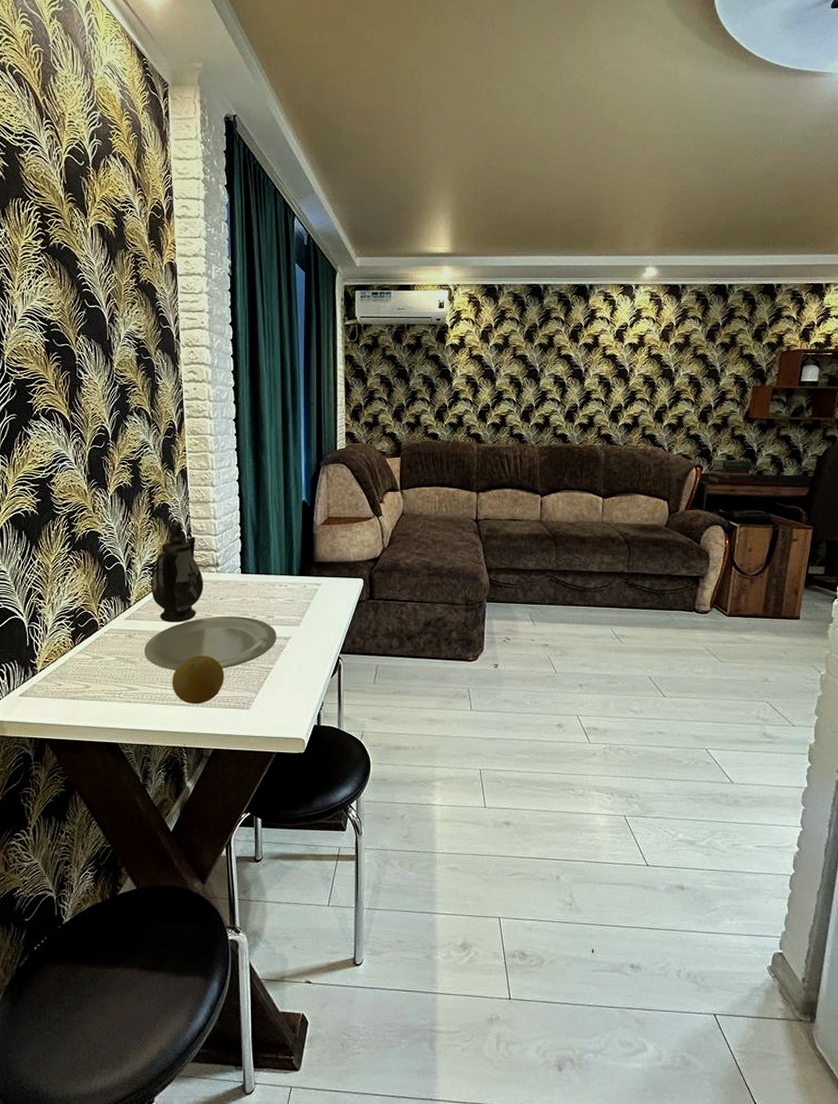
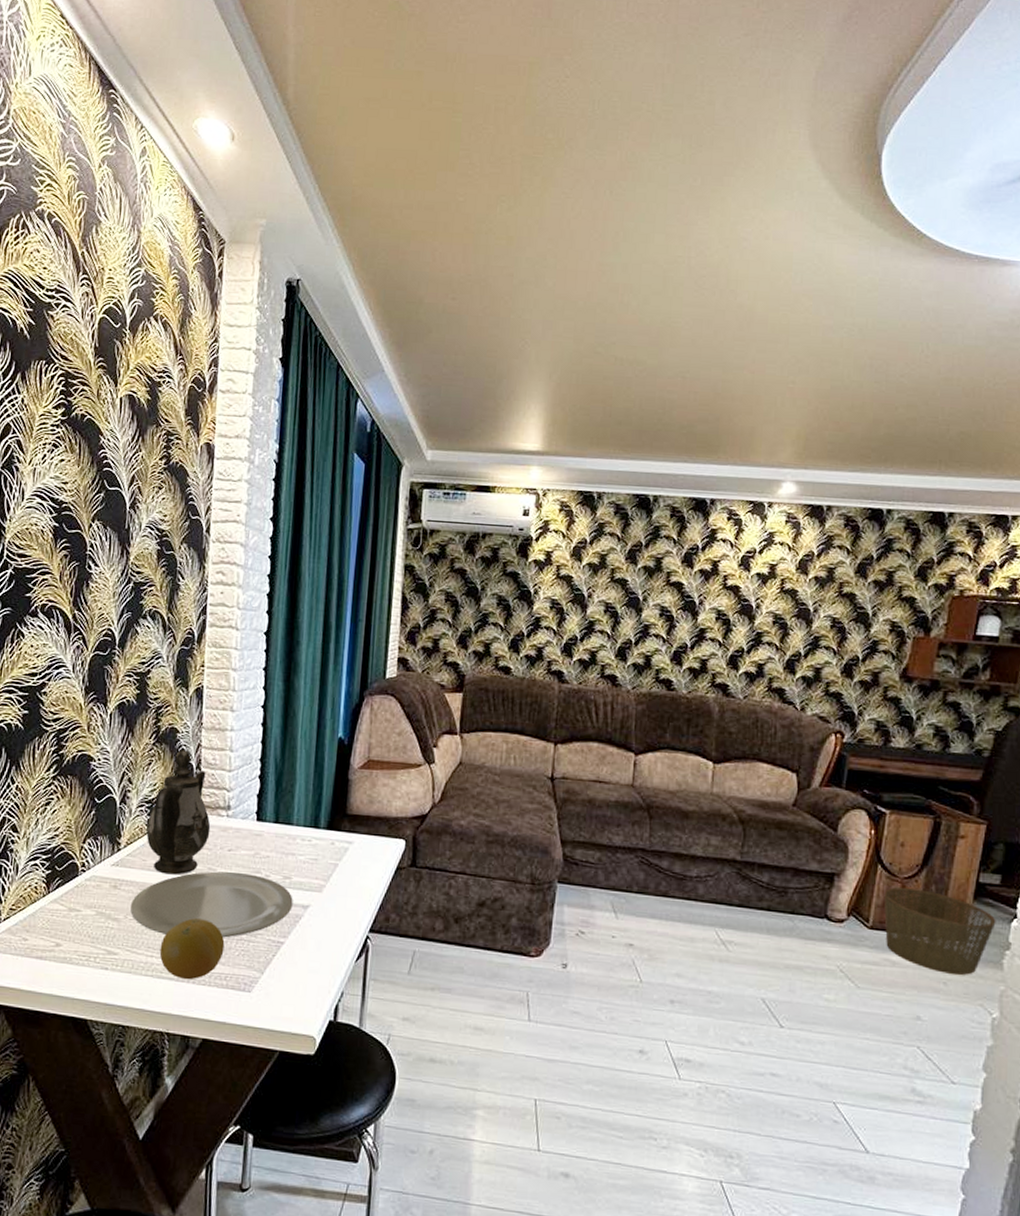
books: present [708,459,754,484] -> none [850,724,911,760]
basket: none [737,583,822,645] -> present [884,887,996,975]

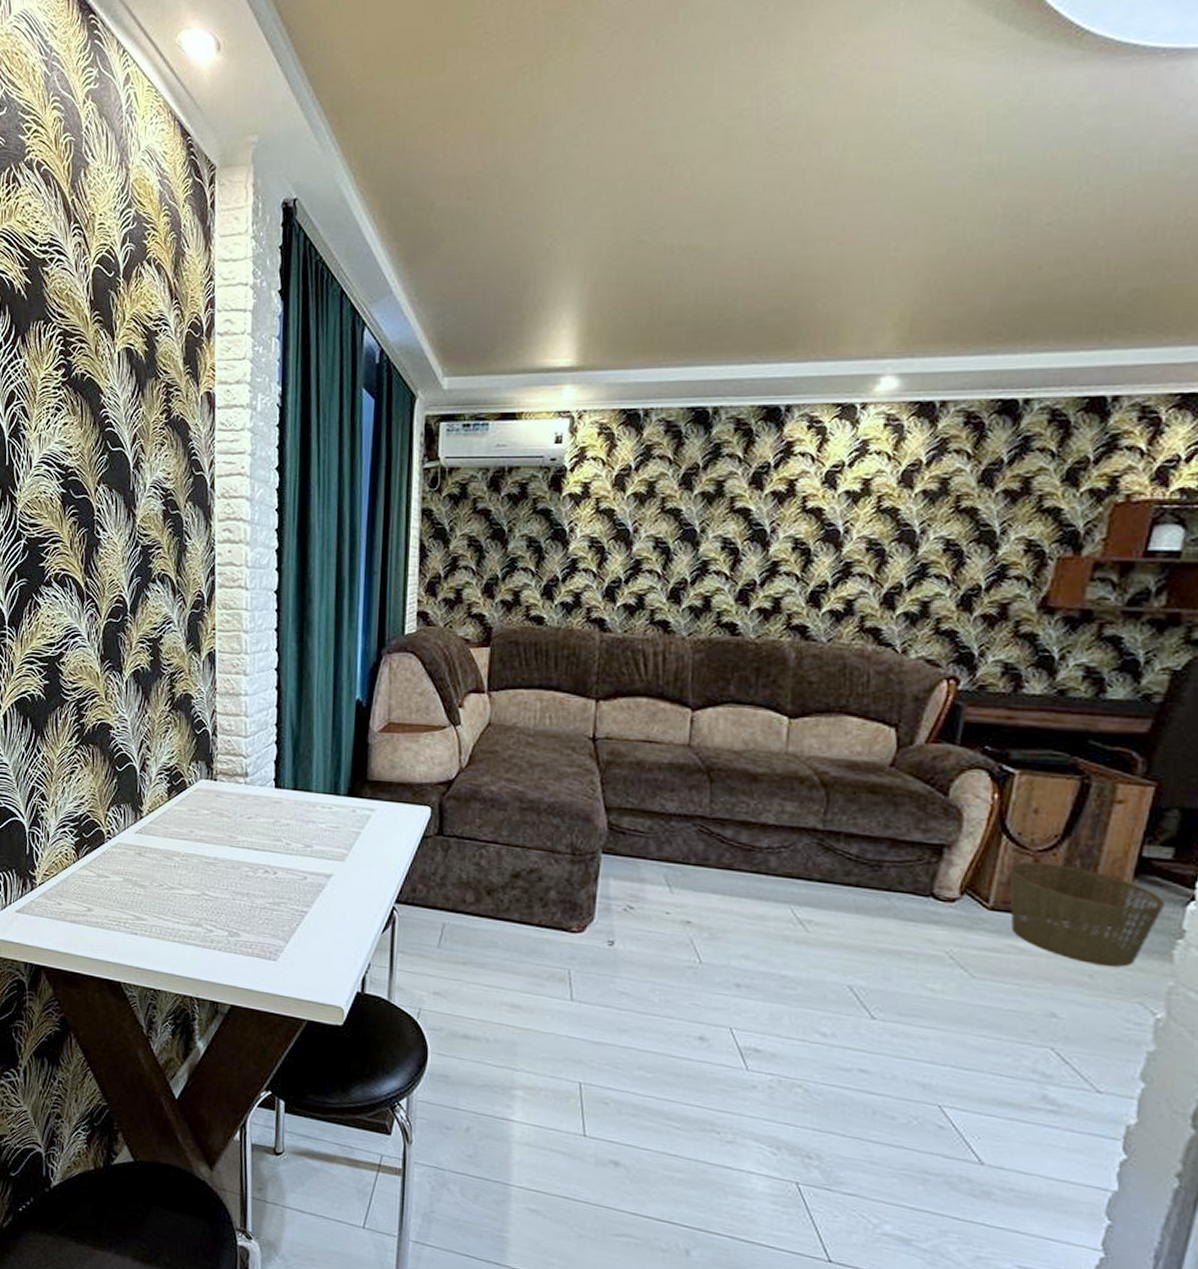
plate: present [130,871,293,938] -> none [155,839,315,906]
teapot: present [146,750,211,875] -> none [167,716,229,843]
fruit: present [159,918,225,980] -> none [185,886,249,947]

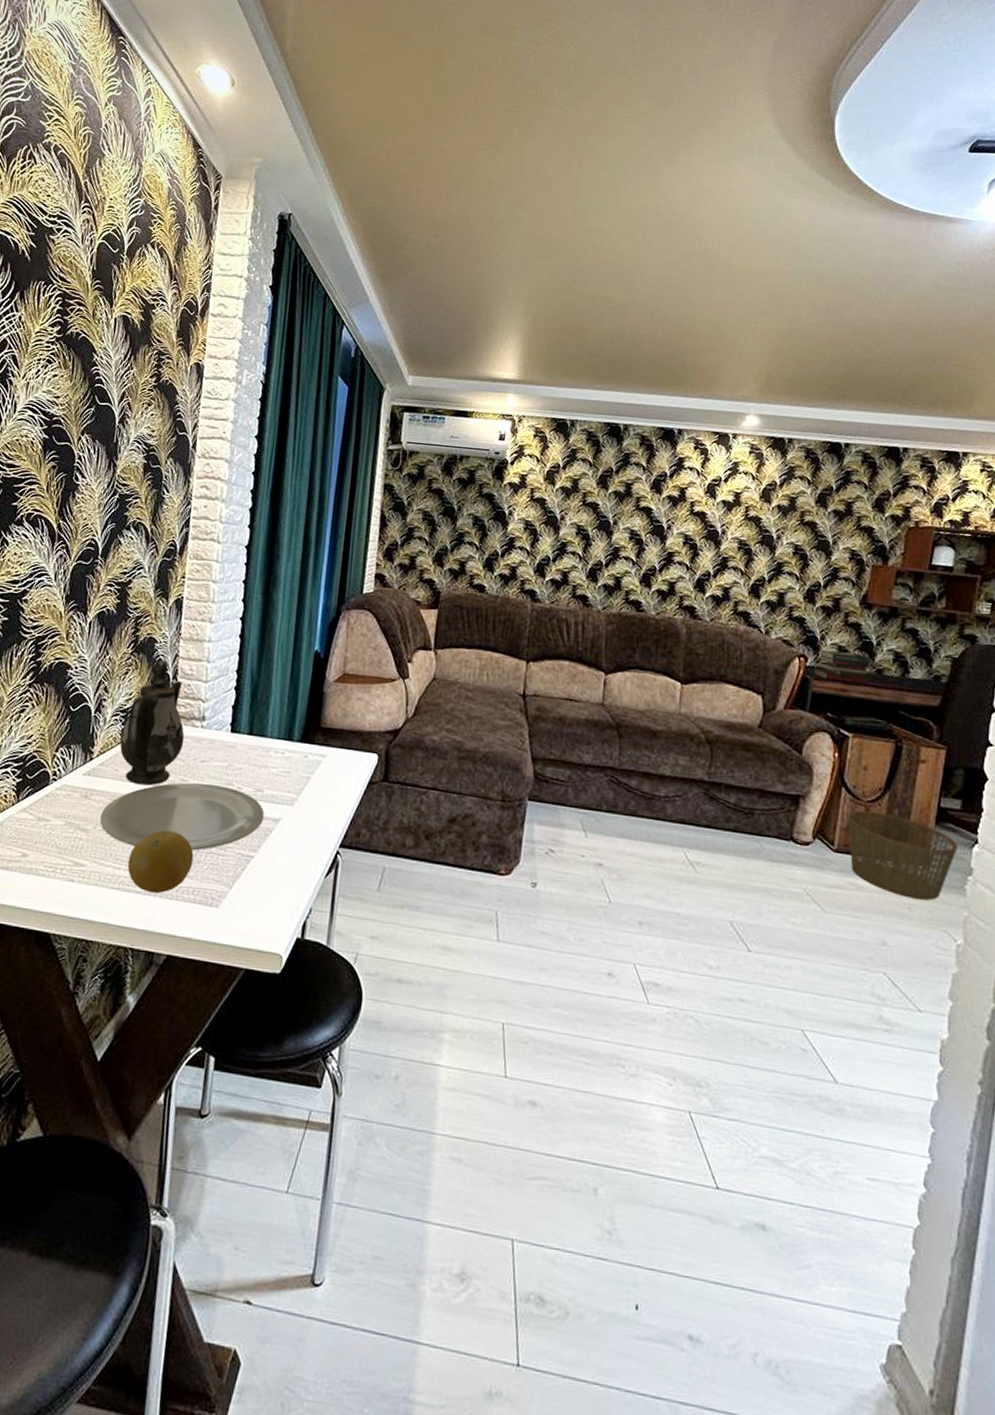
plate: none [155,839,315,906] -> present [99,782,265,851]
teapot: none [167,716,229,843] -> present [119,660,185,786]
fruit: none [185,886,249,947] -> present [127,830,194,894]
books: none [967,668,1052,709] -> present [813,649,872,684]

